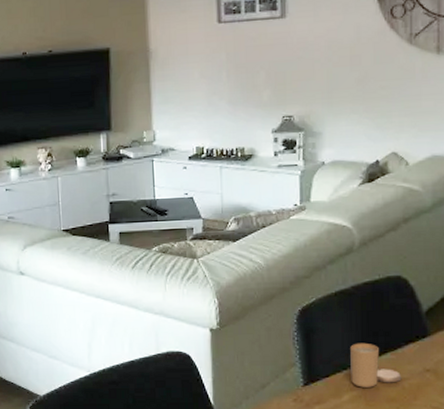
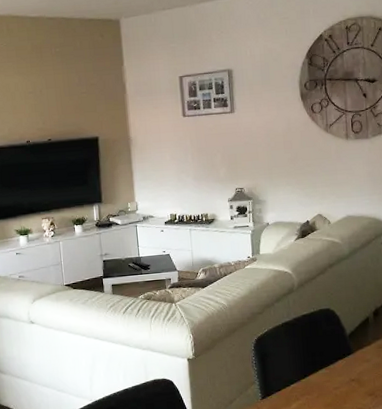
candle: present [350,342,402,388] -> none [295,362,335,397]

